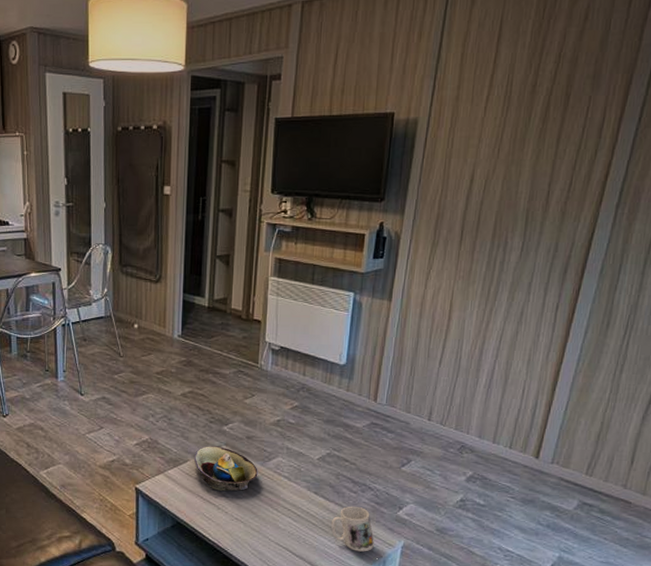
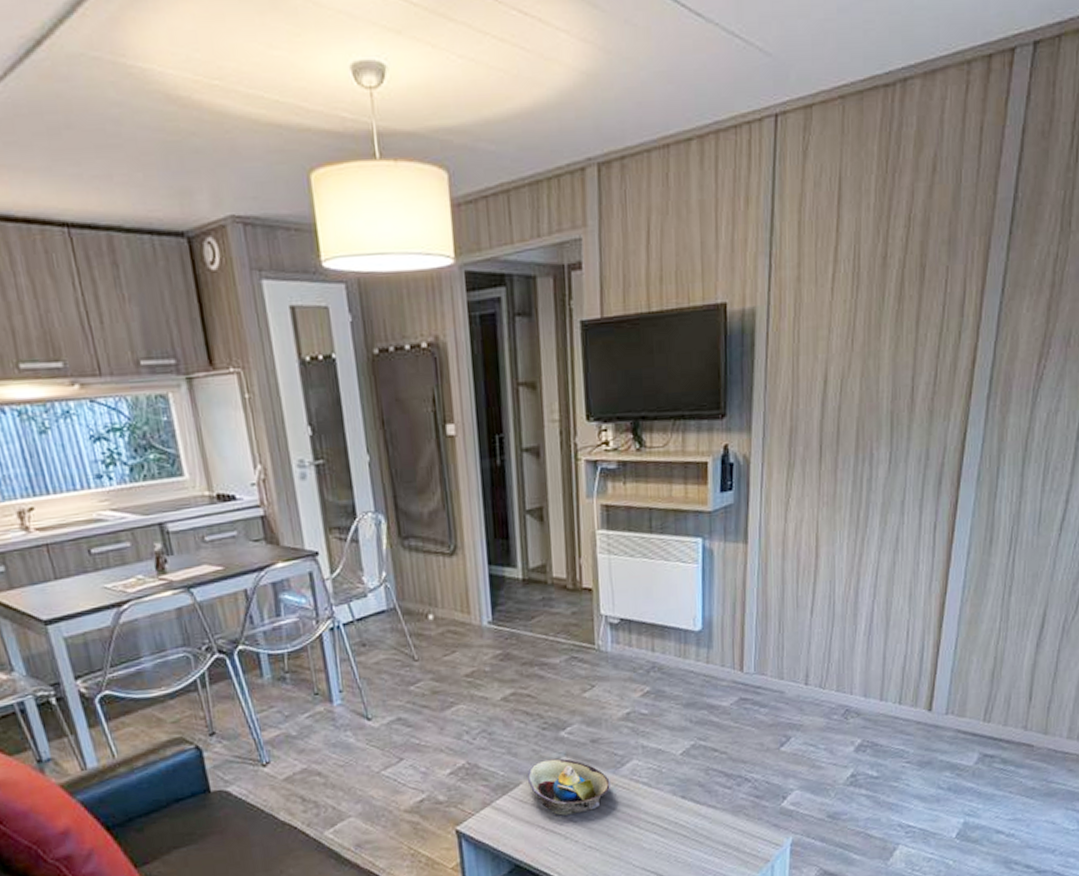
mug: present [331,506,374,552] -> none [706,804,758,860]

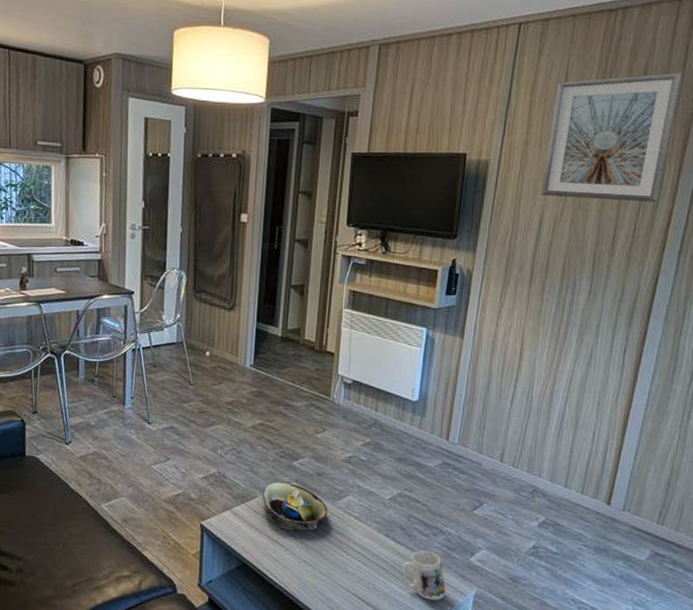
mug: none [706,804,758,860] -> present [402,550,446,601]
picture frame: none [821,161,979,346] -> present [540,72,683,203]

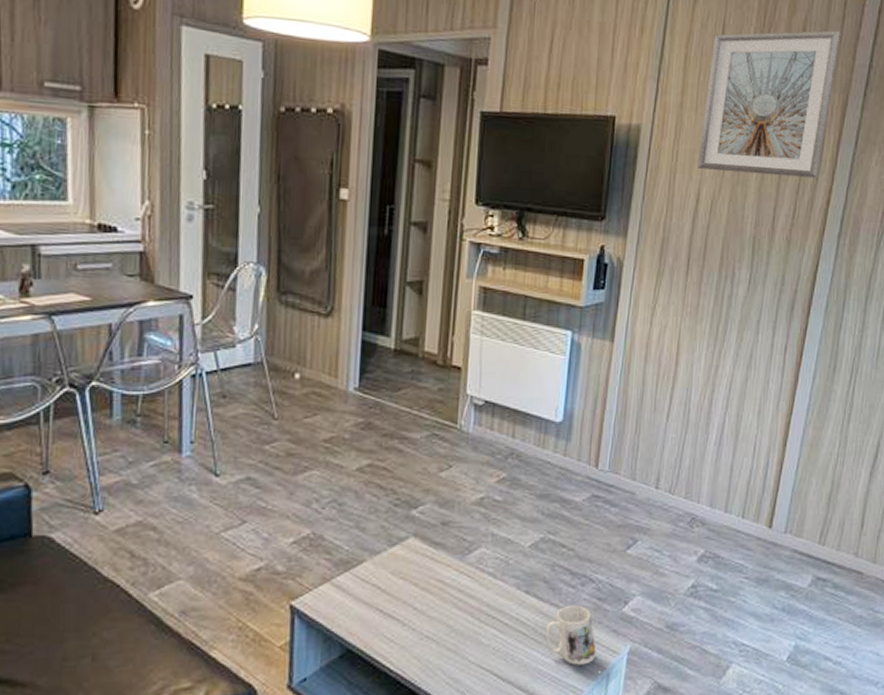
decorative bowl: present [262,482,329,531] -> none [371,538,457,600]

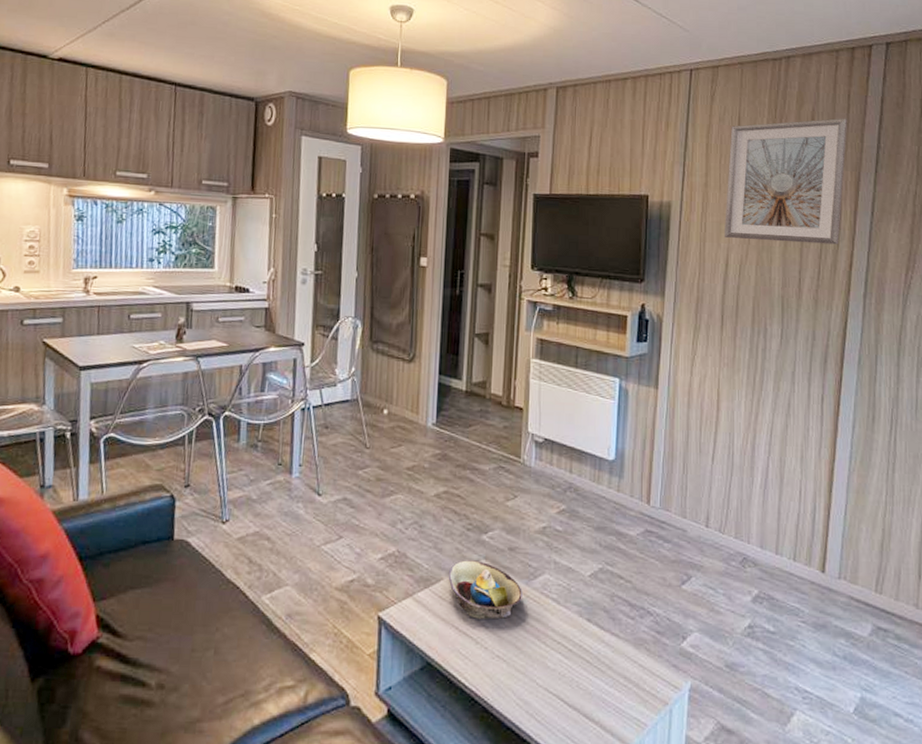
decorative bowl: none [371,538,457,600] -> present [448,560,524,619]
mug: present [546,605,596,665] -> none [608,636,658,698]

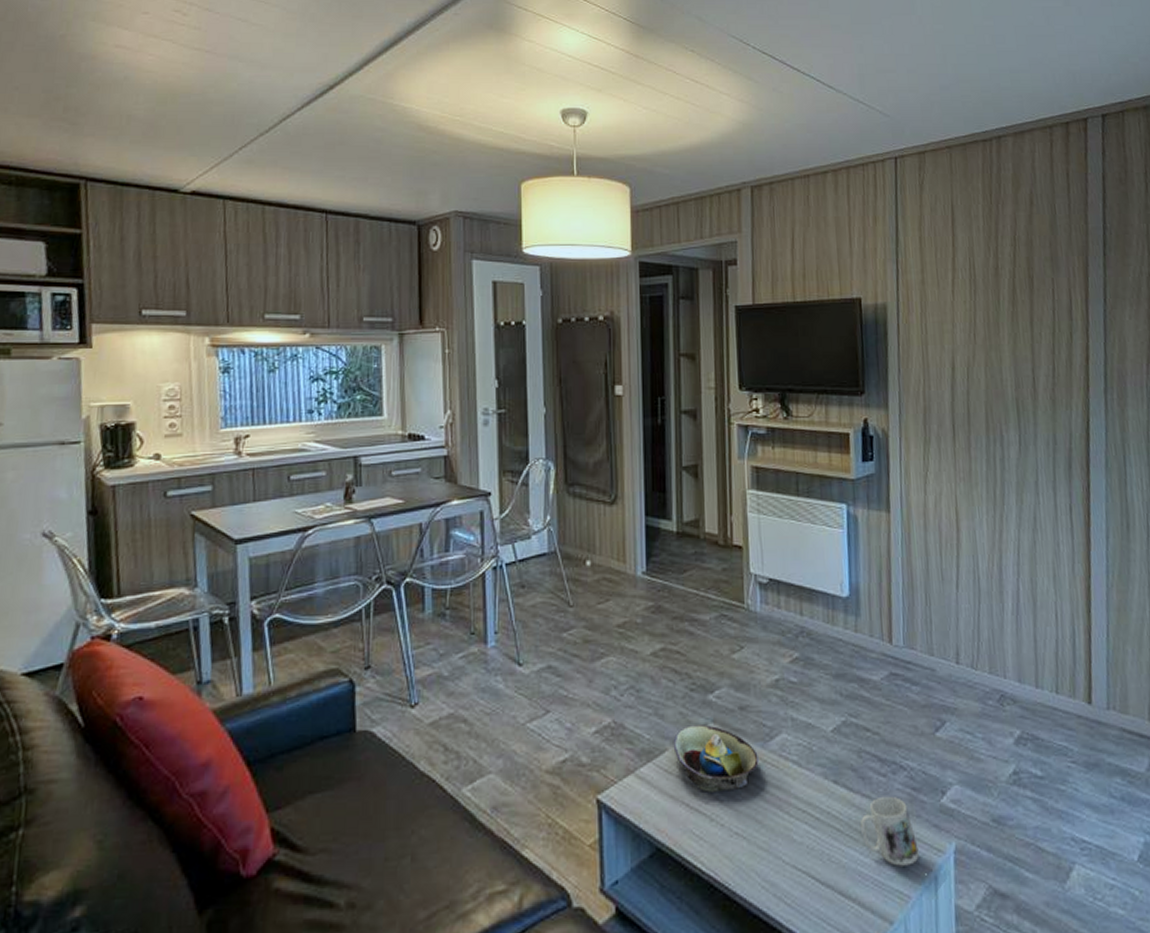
mug: none [608,636,658,698] -> present [861,796,919,866]
picture frame: present [724,118,848,245] -> none [944,199,1073,339]

